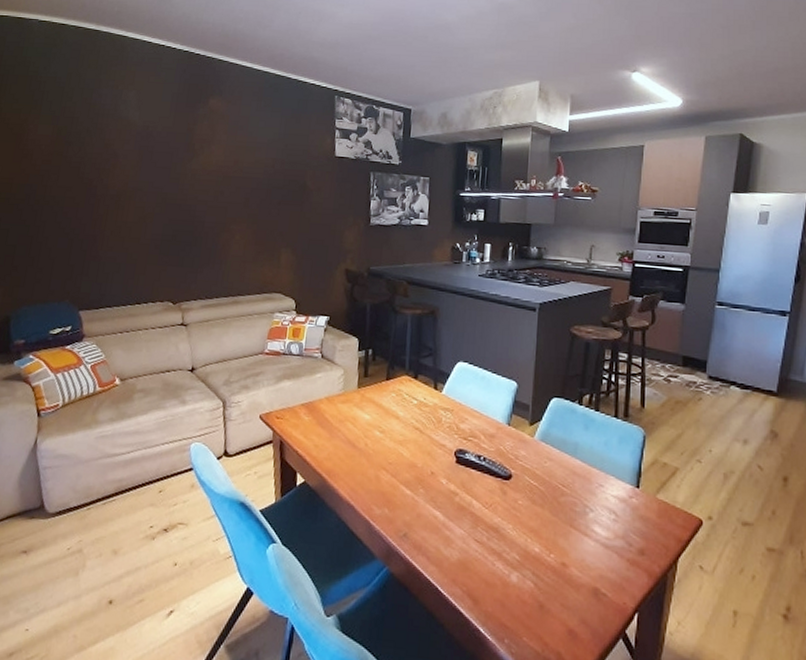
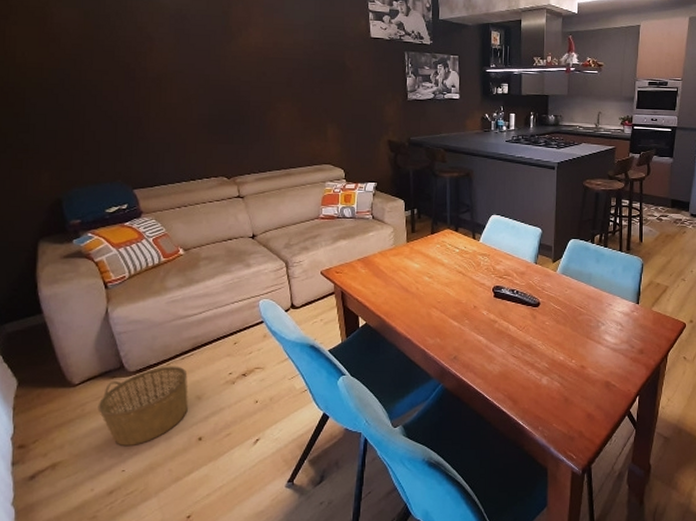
basket: none [11,510,107,602] -> present [97,366,188,447]

